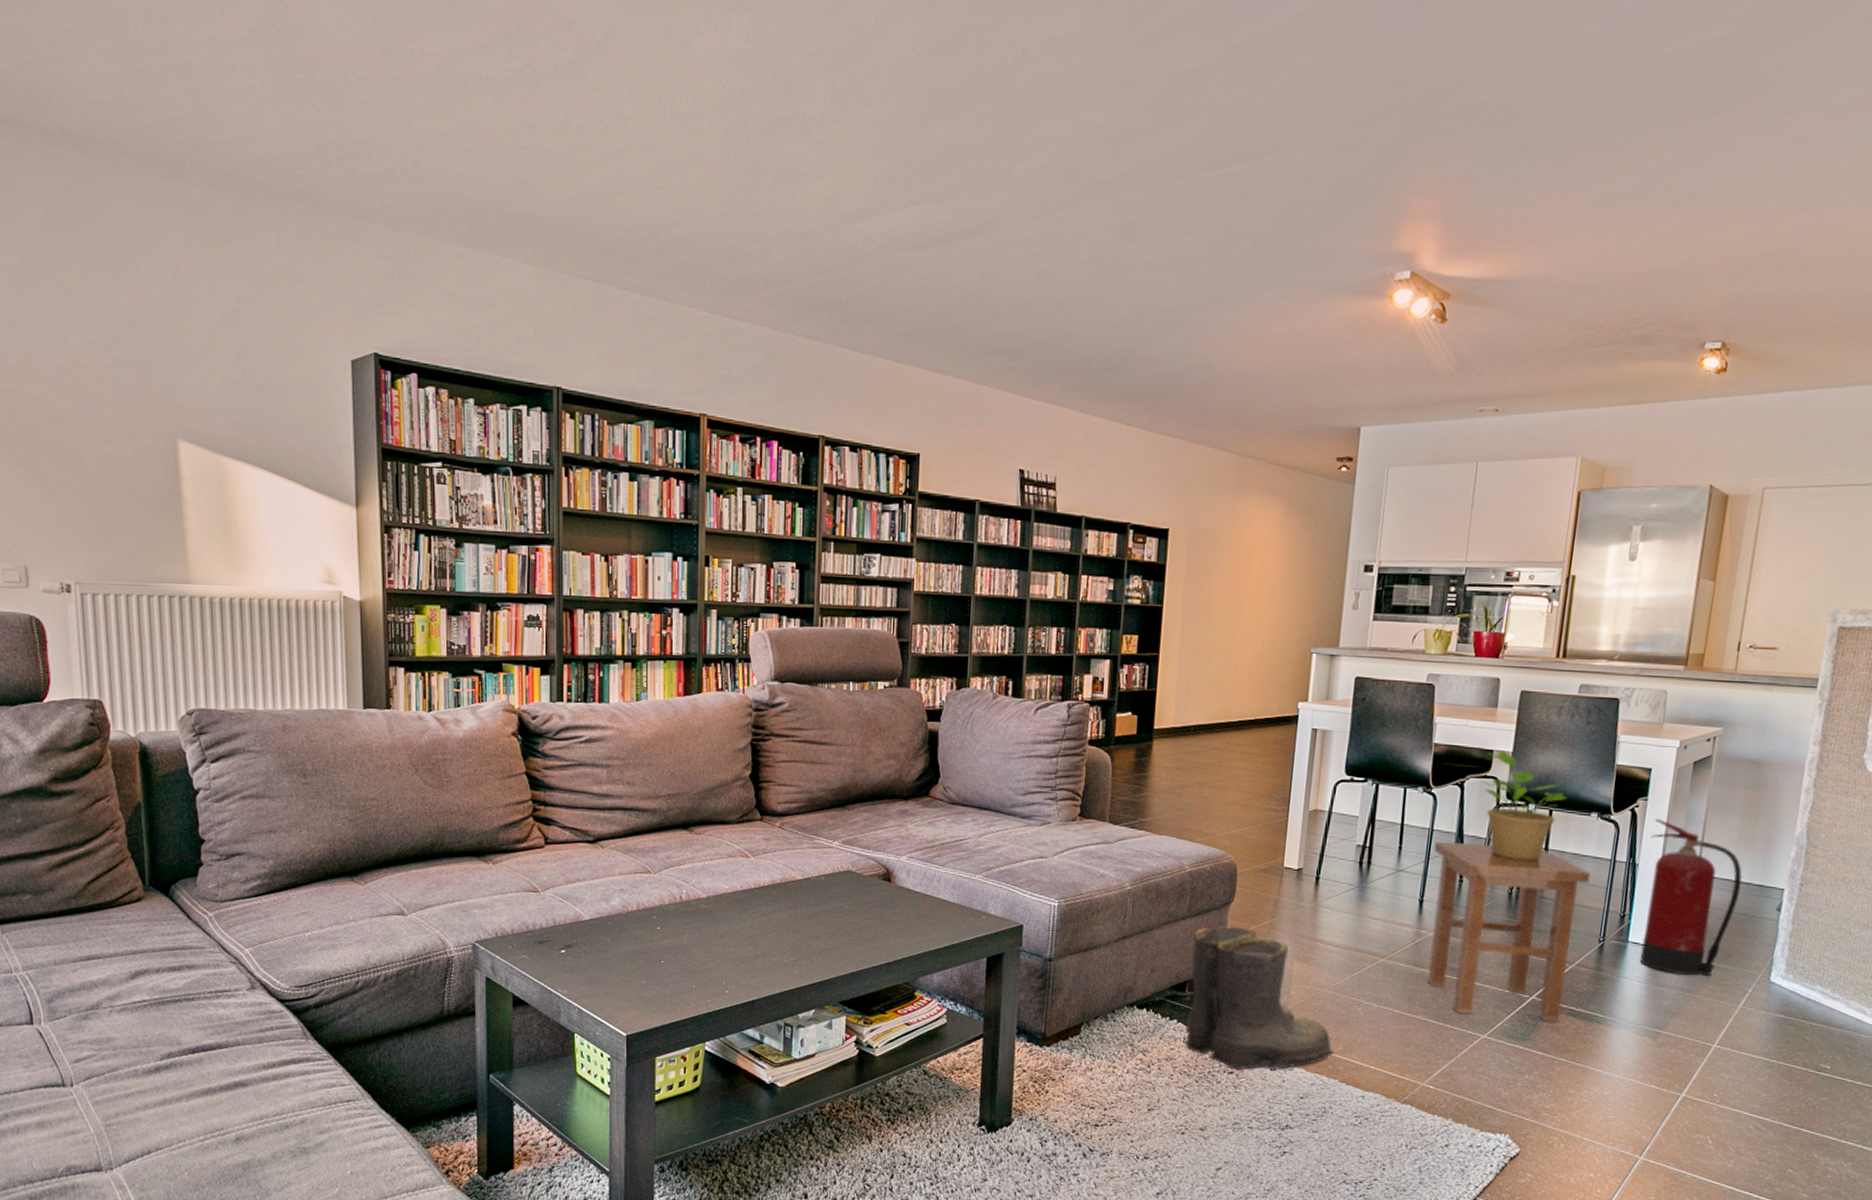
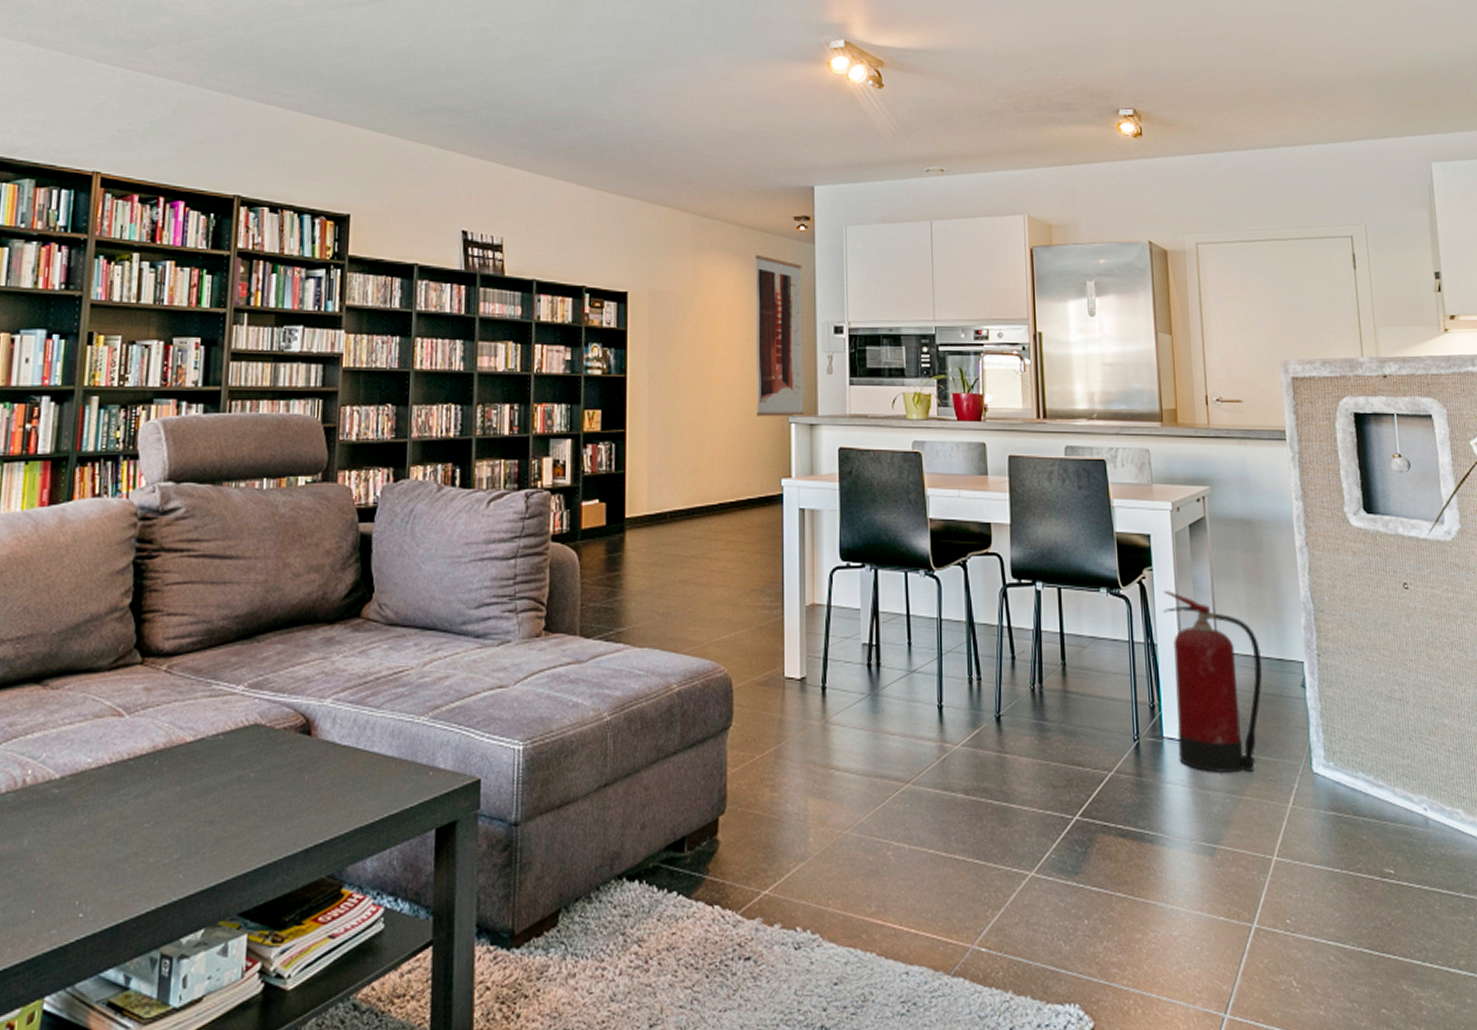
boots: present [1184,926,1334,1069] -> none [688,758,867,952]
wall art: none [1280,494,1340,648] -> present [755,254,805,417]
stool: present [1427,842,1592,1022] -> none [944,631,1113,847]
potted plant: present [1480,750,1567,861] -> none [982,523,1073,649]

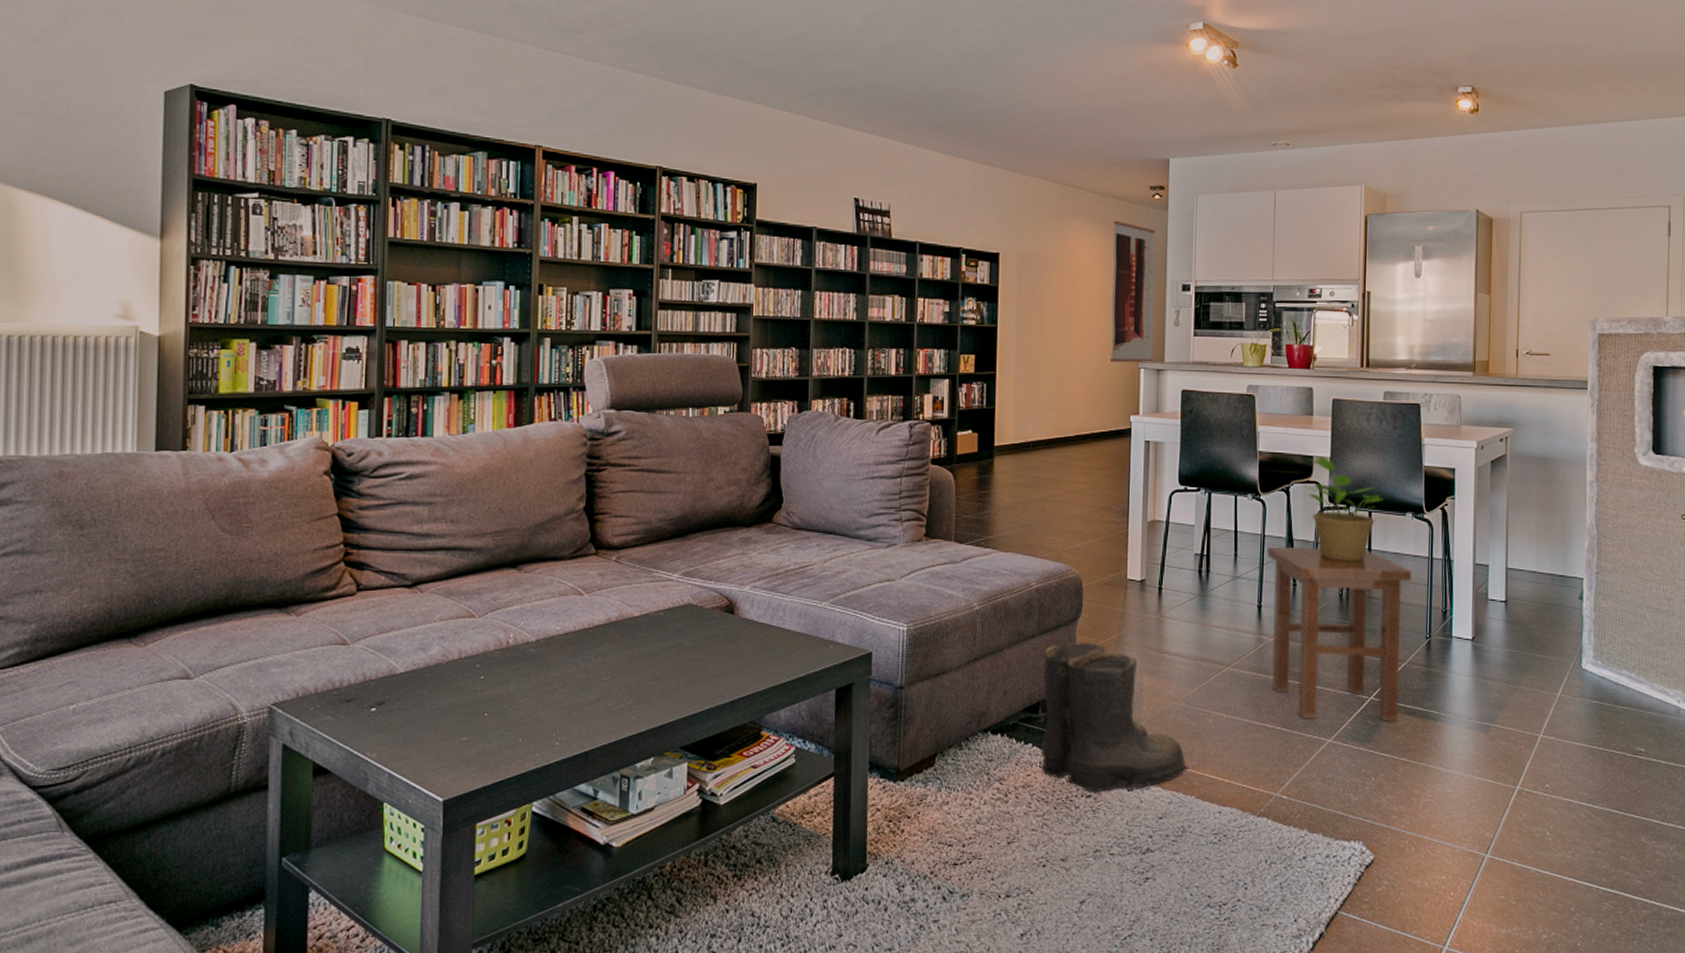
boots: none [688,758,867,952] -> present [1040,643,1189,792]
stool: none [944,631,1113,847] -> present [1266,546,1413,722]
potted plant: none [982,523,1073,649] -> present [1303,456,1383,561]
fire extinguisher: present [1164,590,1262,774] -> none [1462,515,1545,668]

